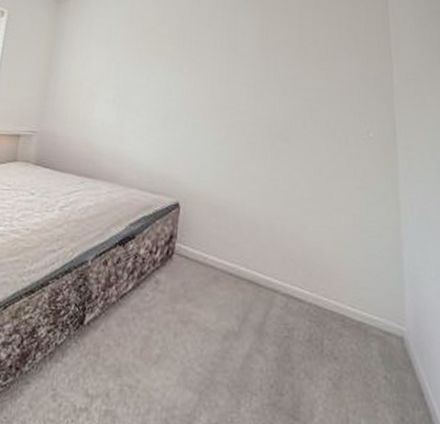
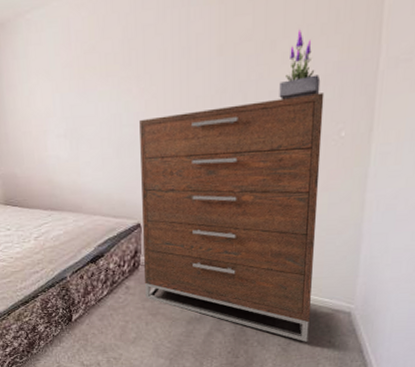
dresser: none [177,95,362,376] -> present [139,93,325,342]
potted plant: none [313,42,348,98] -> present [279,29,321,100]

